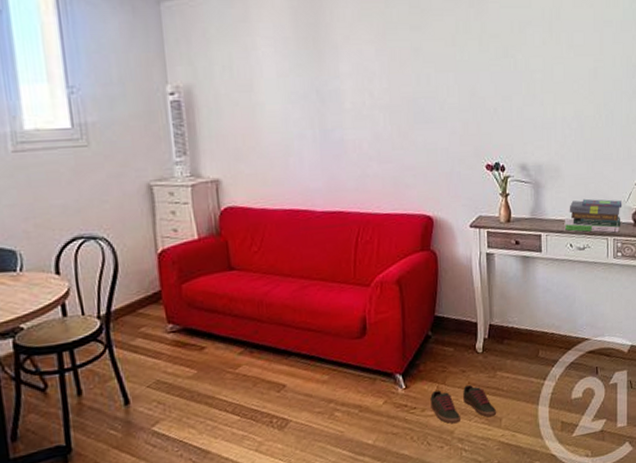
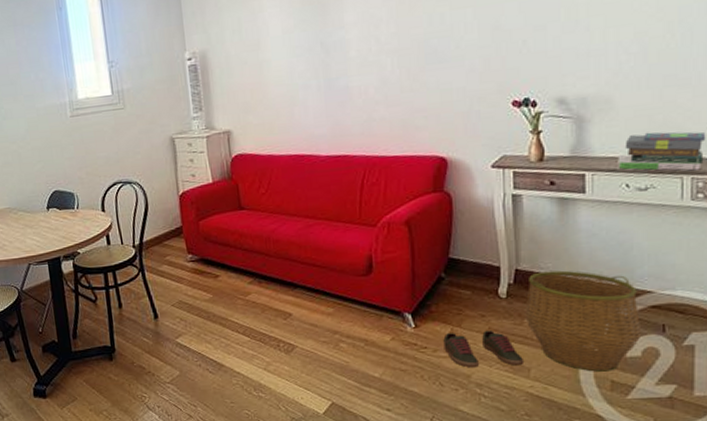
basket: none [497,323,582,415] -> present [525,270,642,372]

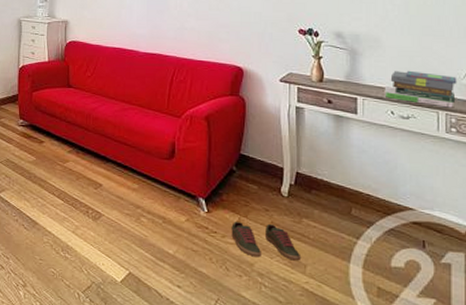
basket: present [525,270,642,372] -> none [303,177,405,278]

